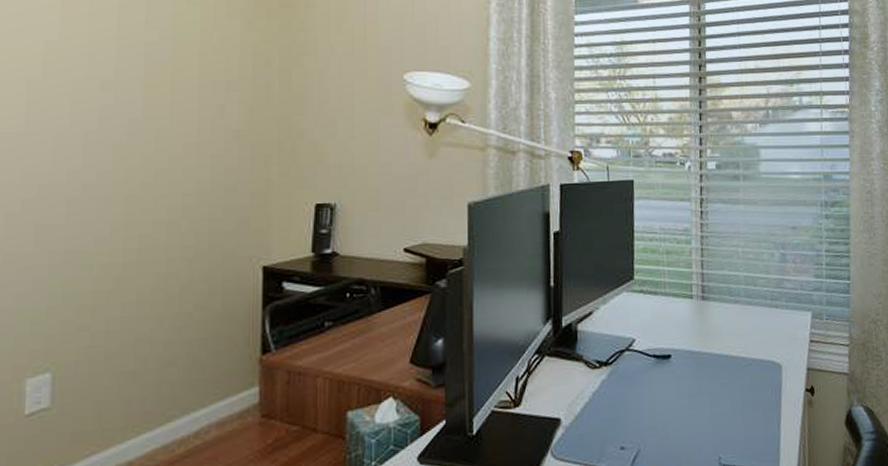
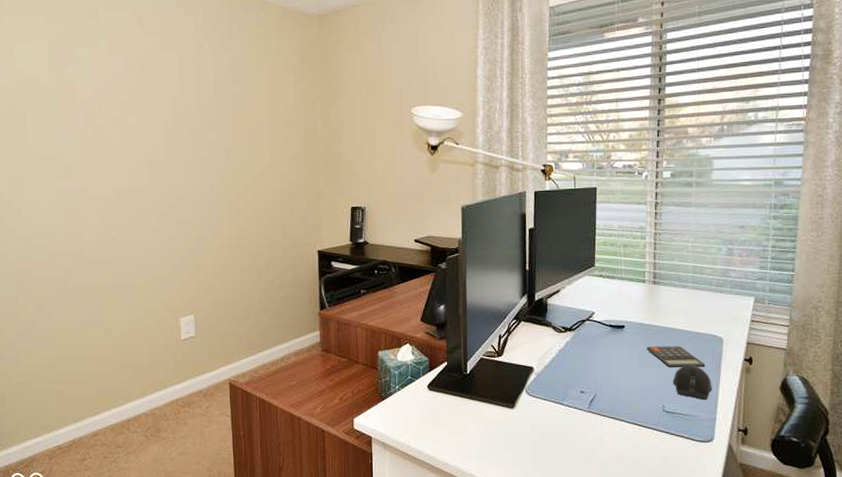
calculator: none [697,377,764,407] -> present [646,345,705,368]
computer mouse: none [728,400,773,446] -> present [672,364,712,400]

